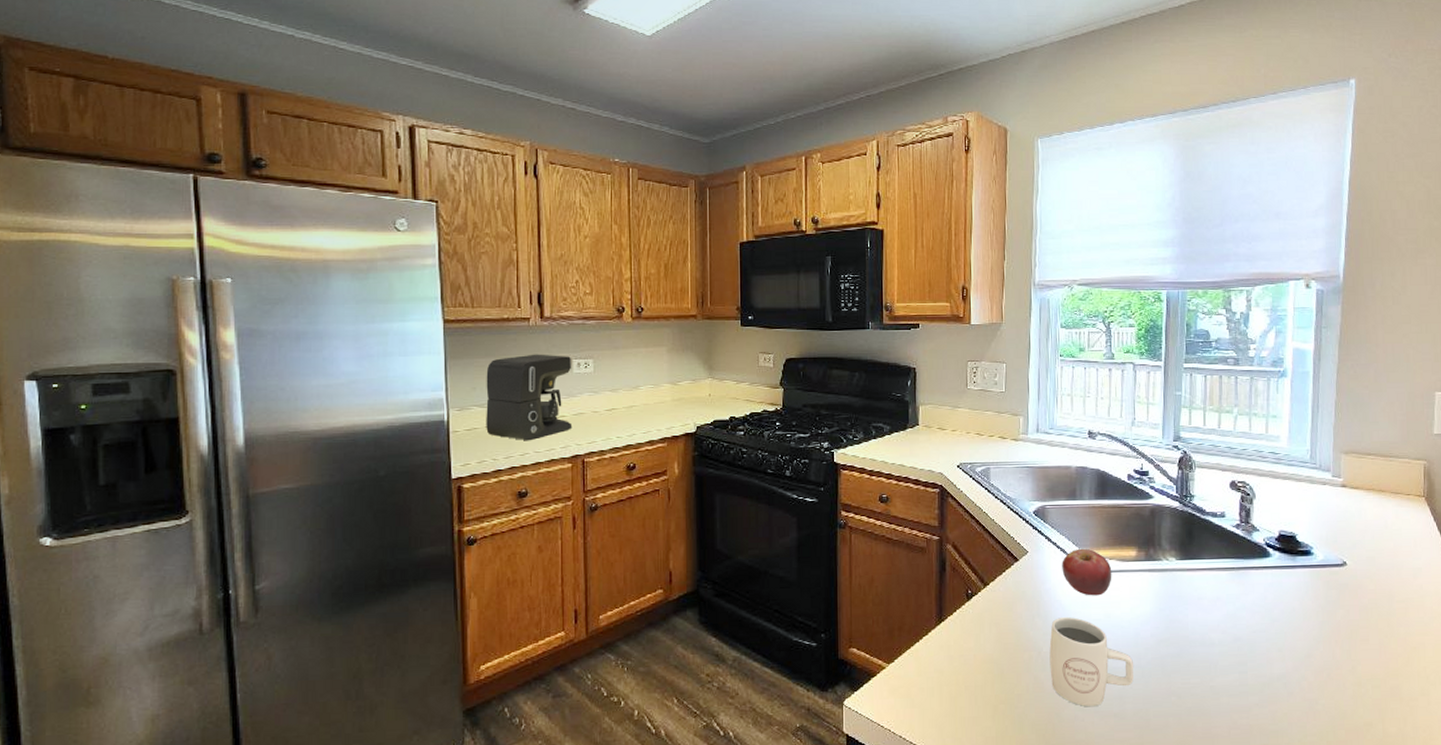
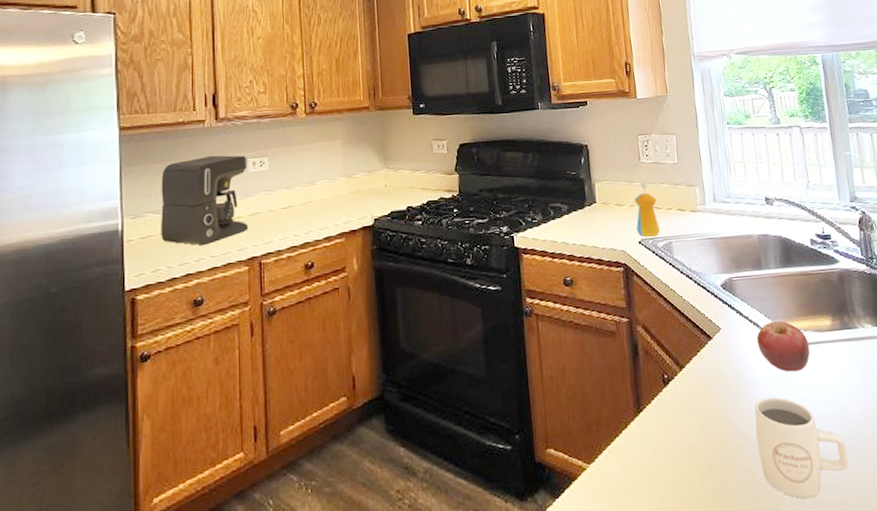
soap dispenser: none [956,407,980,461] -> present [634,181,660,237]

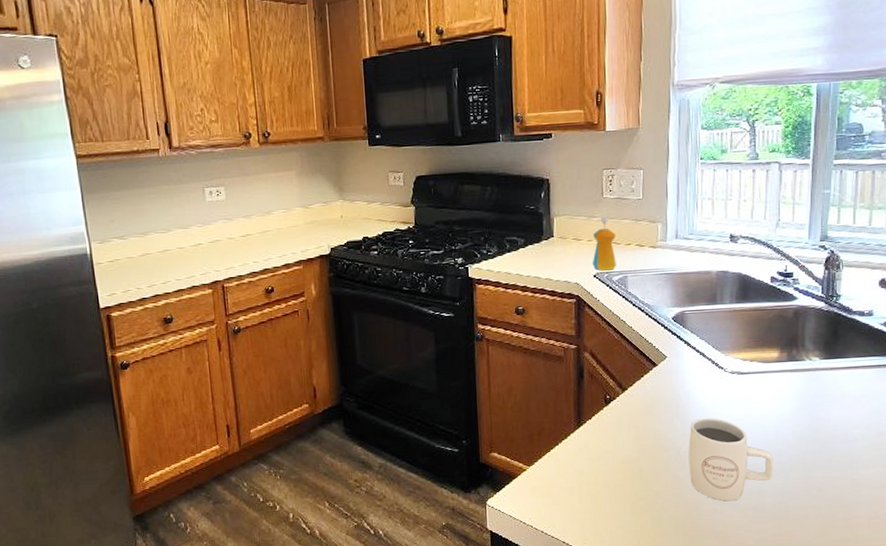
coffee maker: present [161,155,249,245] -> none [122,184,210,269]
fruit: present [756,320,810,372] -> none [701,351,753,397]

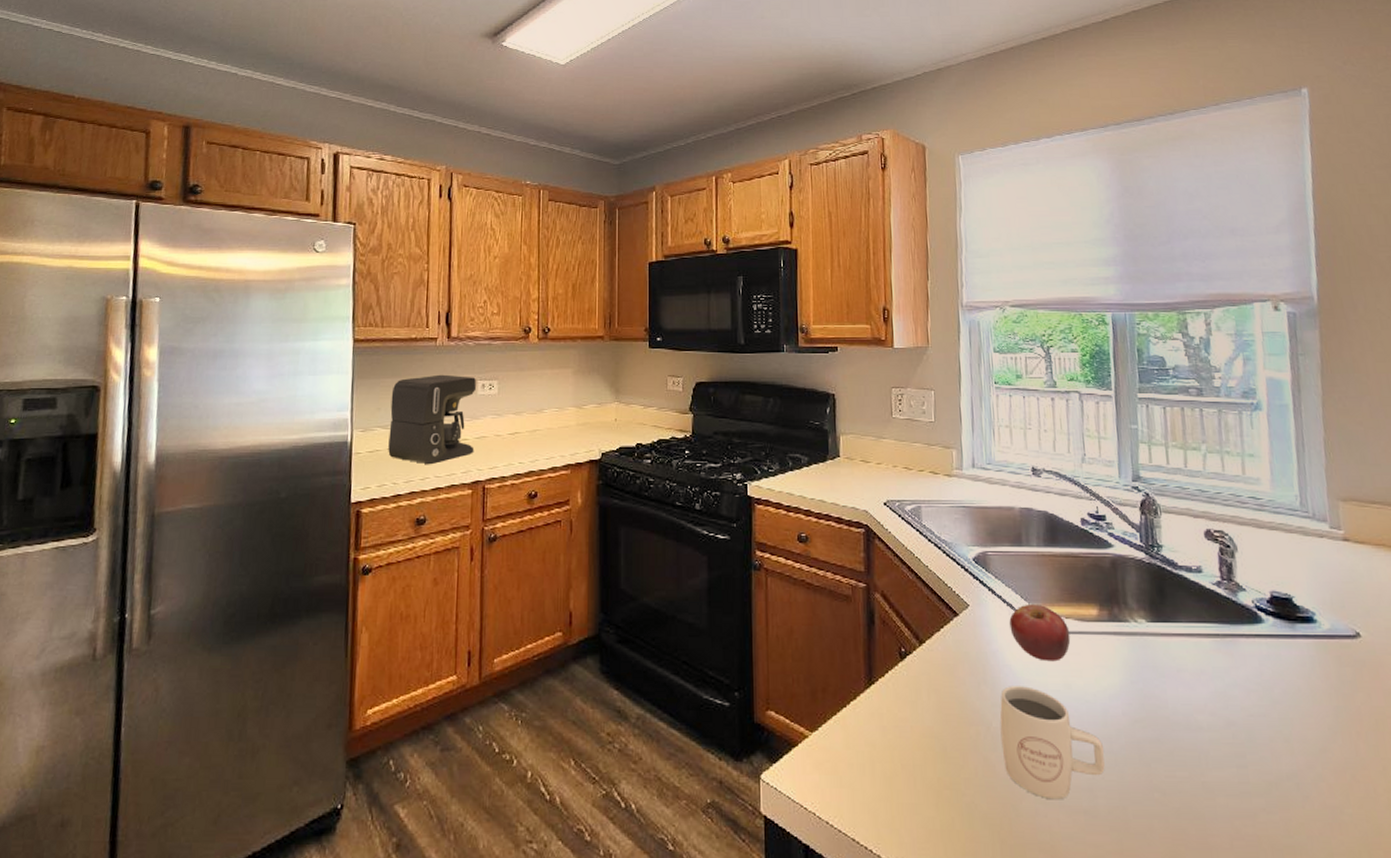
coffee maker: none [122,184,210,269] -> present [388,374,476,464]
soap dispenser: present [592,216,616,271] -> none [882,438,908,499]
fruit: none [701,351,753,397] -> present [1009,603,1071,662]

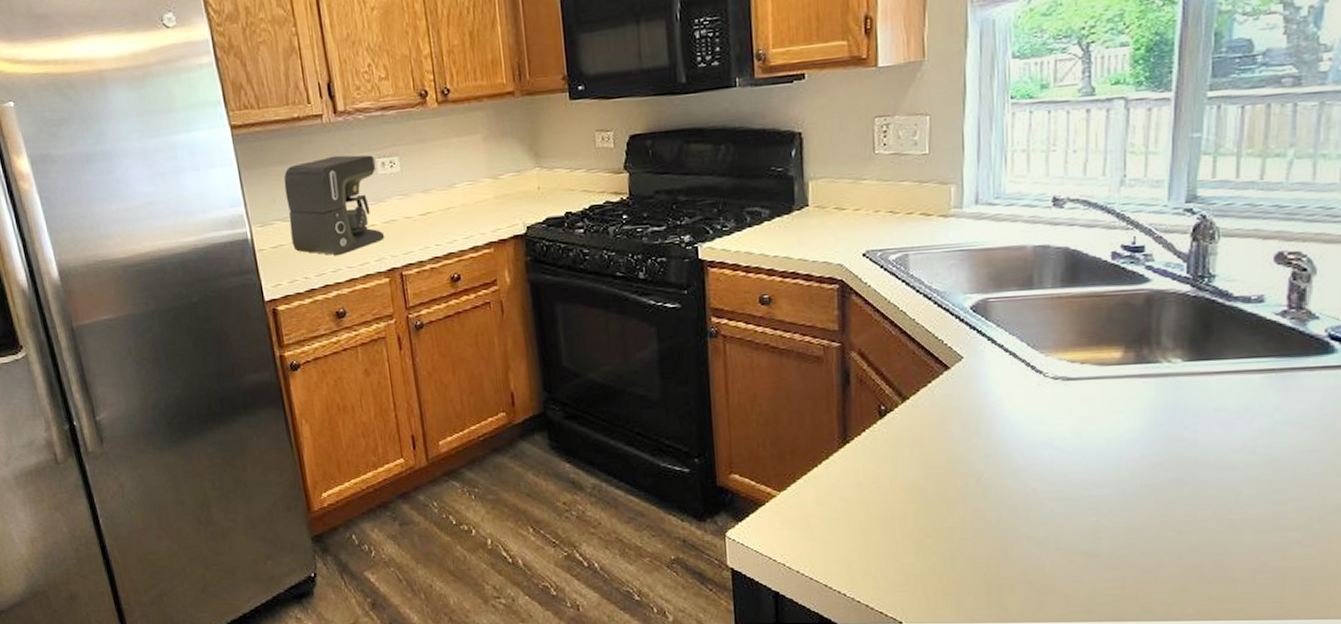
mug: present [999,686,1105,800] -> none [993,436,1114,543]
fruit: present [1009,603,1071,662] -> none [1011,350,1085,410]

